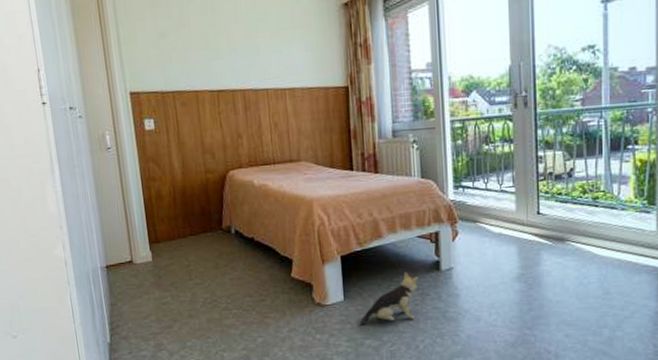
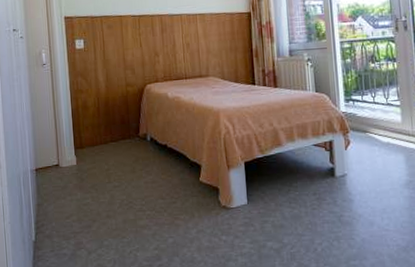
plush toy: present [360,271,418,324] -> none [262,177,315,227]

